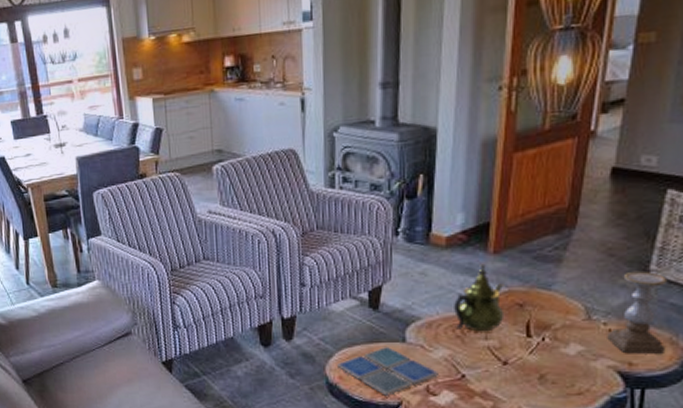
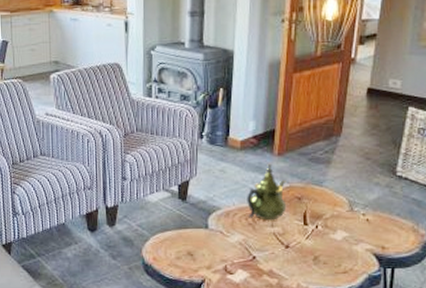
drink coaster: present [337,347,438,396] -> none [152,233,234,274]
candle holder: present [607,271,668,354] -> none [365,172,410,239]

